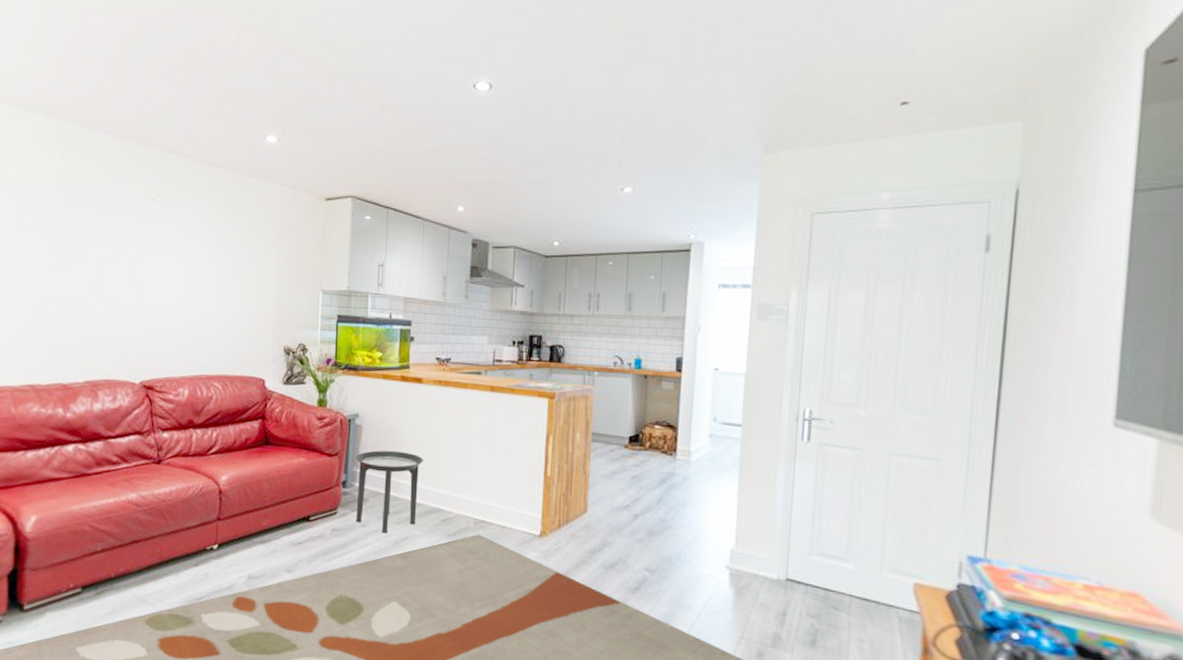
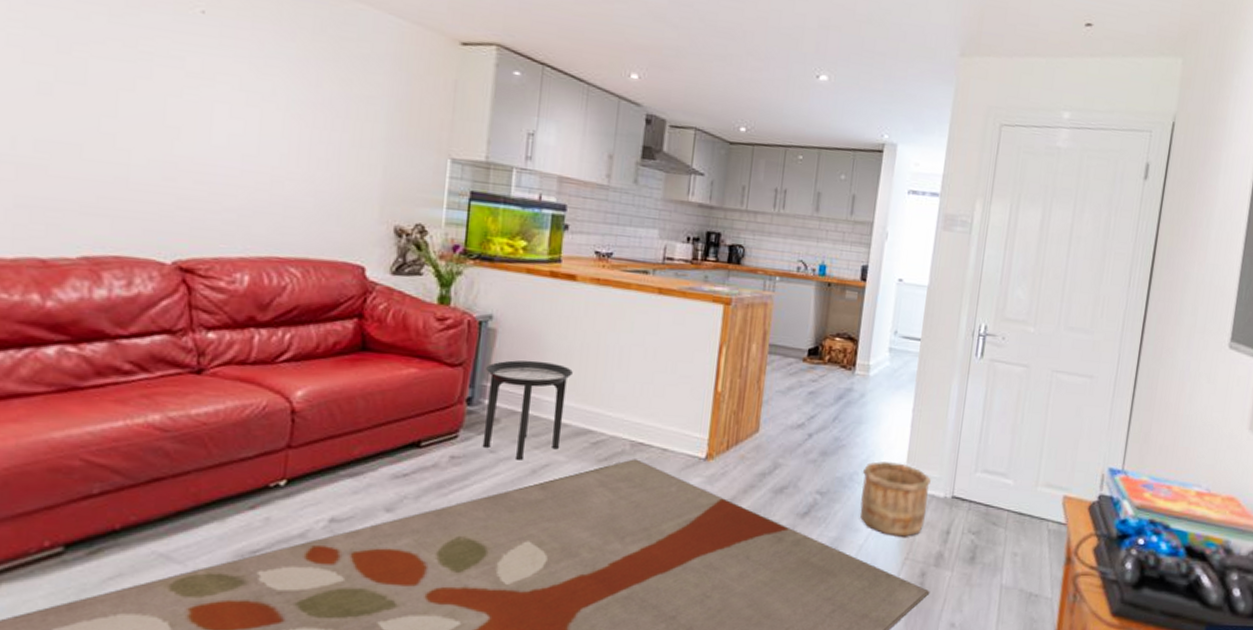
wooden bucket: none [690,542,762,617] -> present [860,461,931,537]

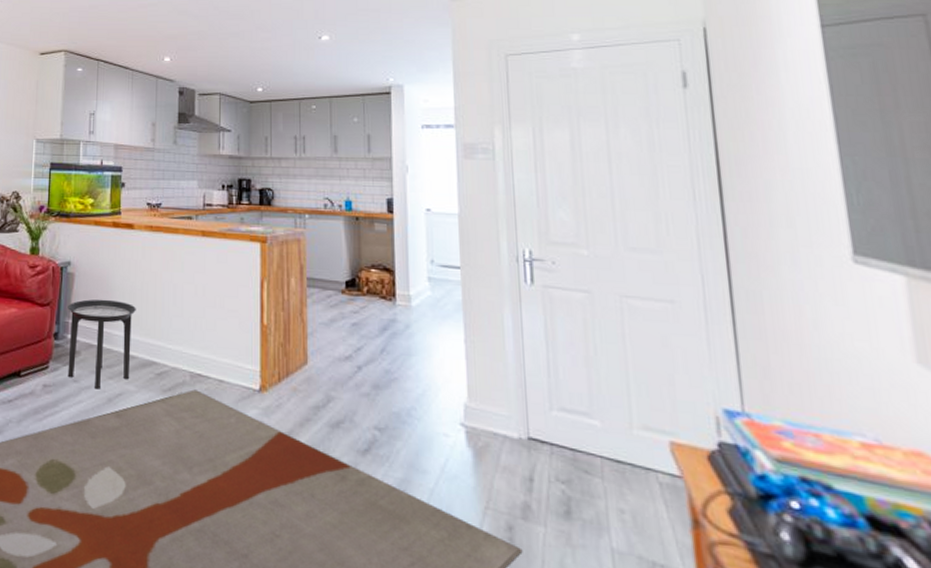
wooden bucket: present [860,461,931,537] -> none [420,396,501,483]

